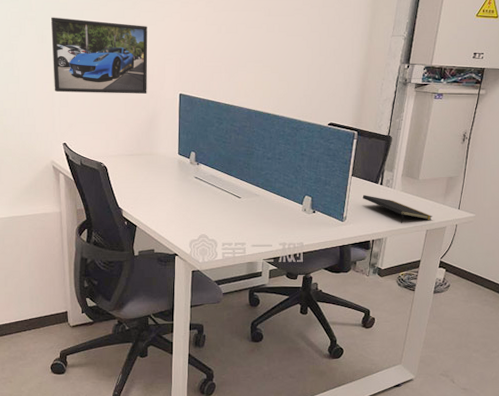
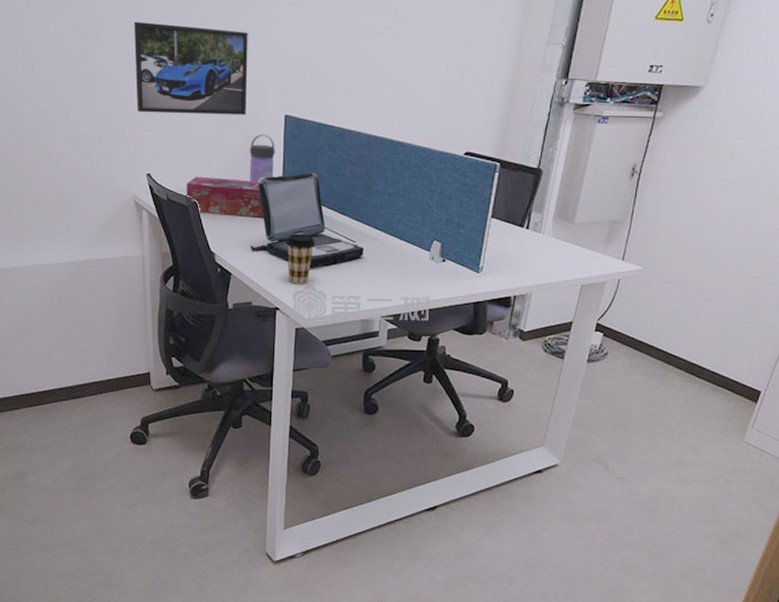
tissue box: none [97,145,163,179] -> present [186,176,264,218]
water bottle: none [150,110,172,149] -> present [249,134,275,182]
laptop: none [152,141,248,220] -> present [250,173,364,268]
coffee cup: none [182,192,207,233] -> present [286,234,315,284]
notepad: present [362,195,433,223] -> none [503,241,590,276]

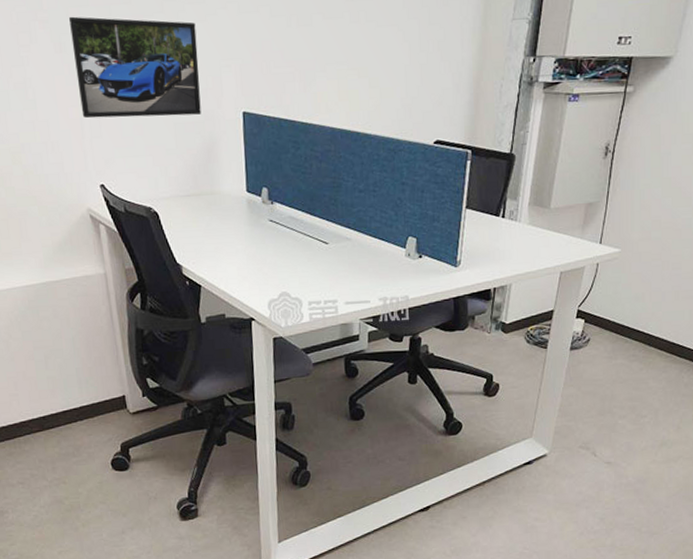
tissue box: present [186,176,264,218] -> none [144,184,230,225]
water bottle: present [249,134,275,182] -> none [208,134,236,187]
laptop: present [250,173,364,268] -> none [218,172,338,274]
coffee cup: present [286,234,315,284] -> none [255,238,286,292]

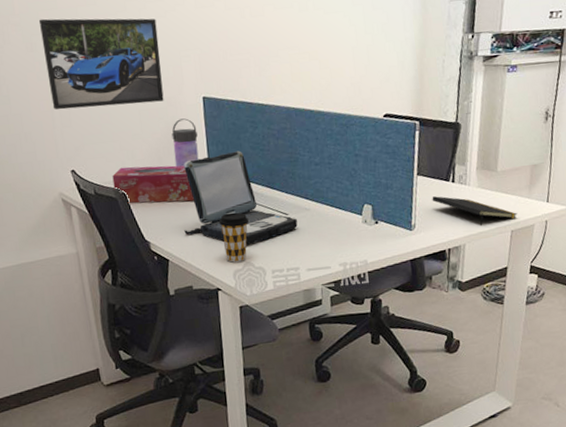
tissue box: none [144,184,230,225] -> present [112,165,194,204]
water bottle: none [208,134,236,187] -> present [172,118,199,167]
laptop: none [218,172,338,274] -> present [184,151,298,245]
coffee cup: none [255,238,286,292] -> present [219,212,249,263]
notepad: none [480,232,568,265] -> present [432,196,517,225]

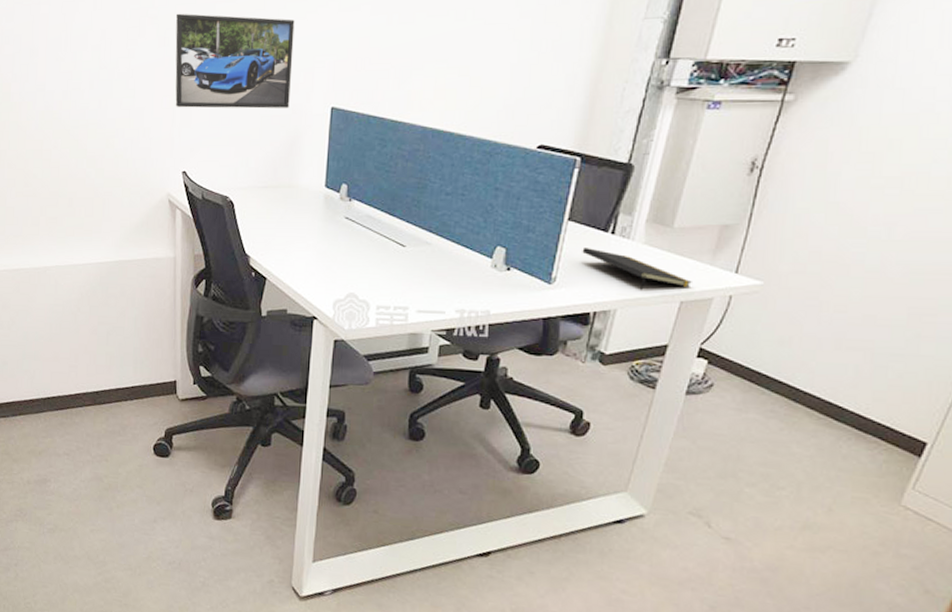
tissue box: present [112,165,194,204] -> none [222,174,304,218]
water bottle: present [172,118,199,167] -> none [290,129,319,180]
laptop: present [184,151,298,245] -> none [288,169,414,274]
coffee cup: present [219,212,249,263] -> none [327,236,360,291]

